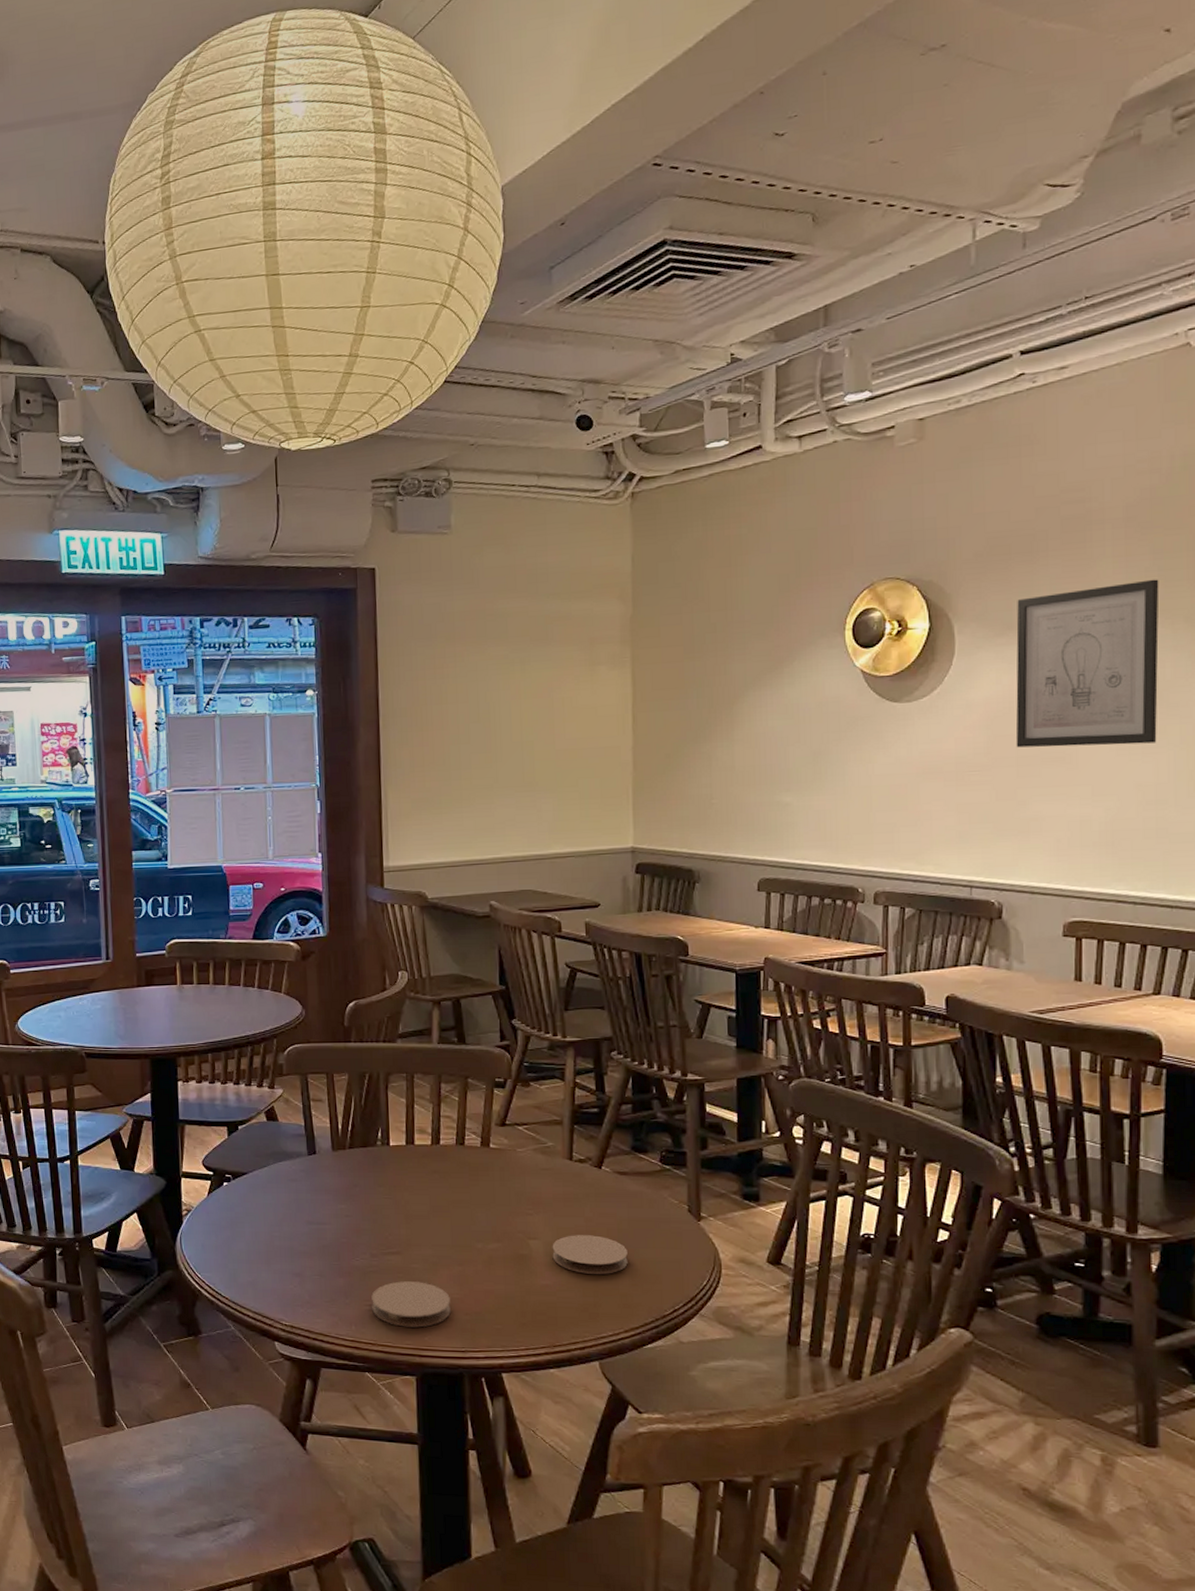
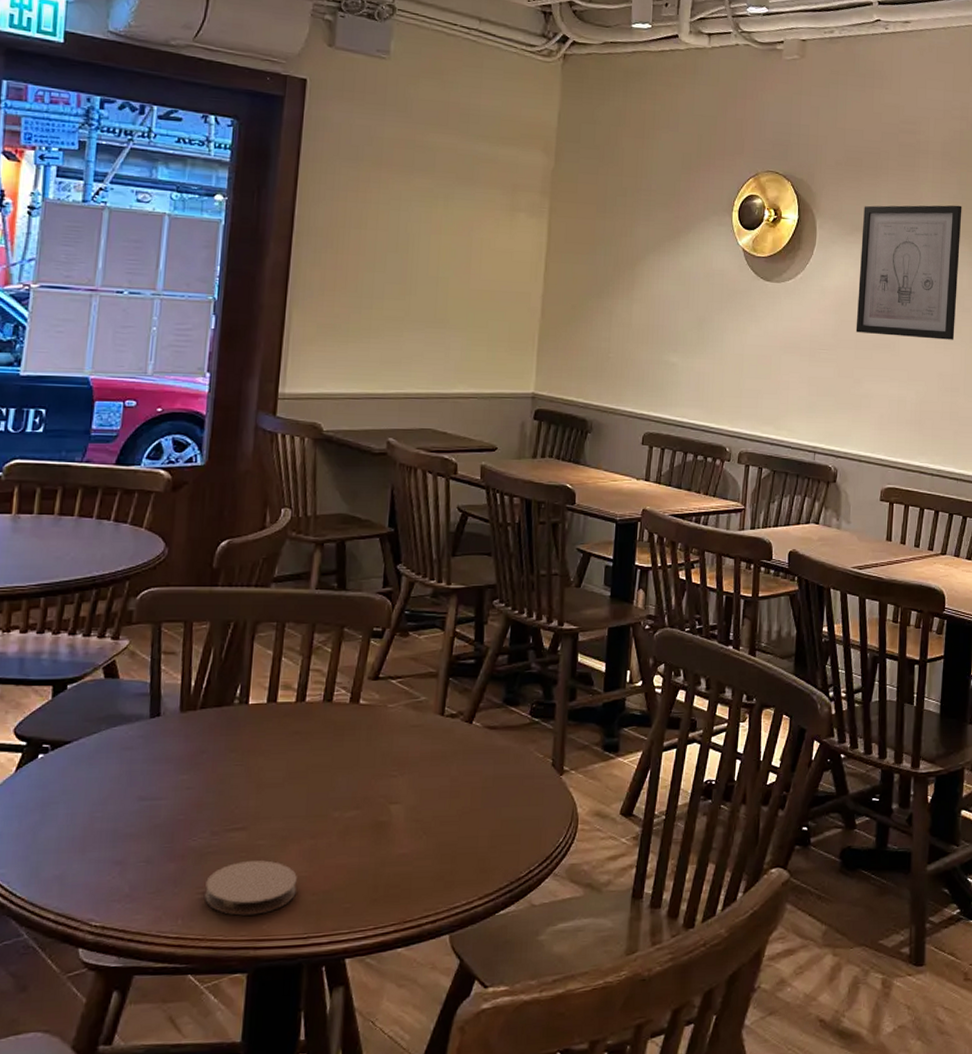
coaster: present [552,1235,628,1274] -> none [413,796,490,839]

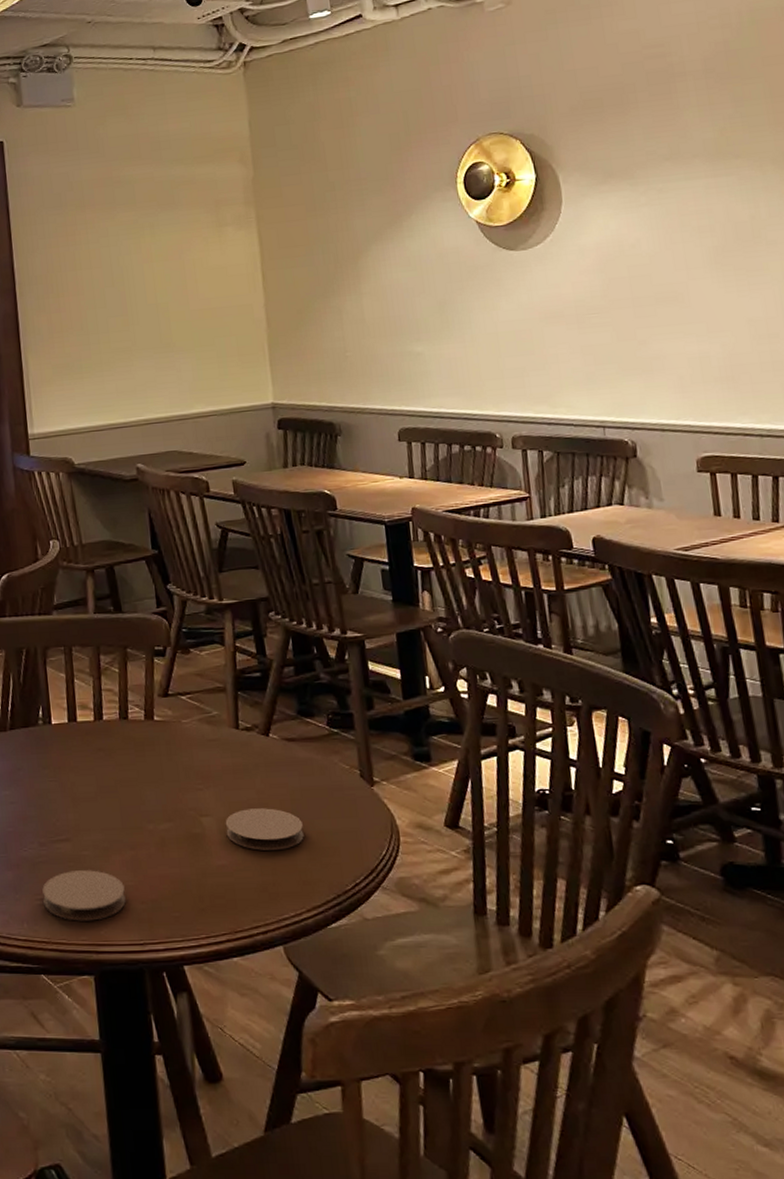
coaster: none [413,796,490,839] -> present [225,808,304,850]
wall art: present [855,205,962,340] -> none [614,125,762,289]

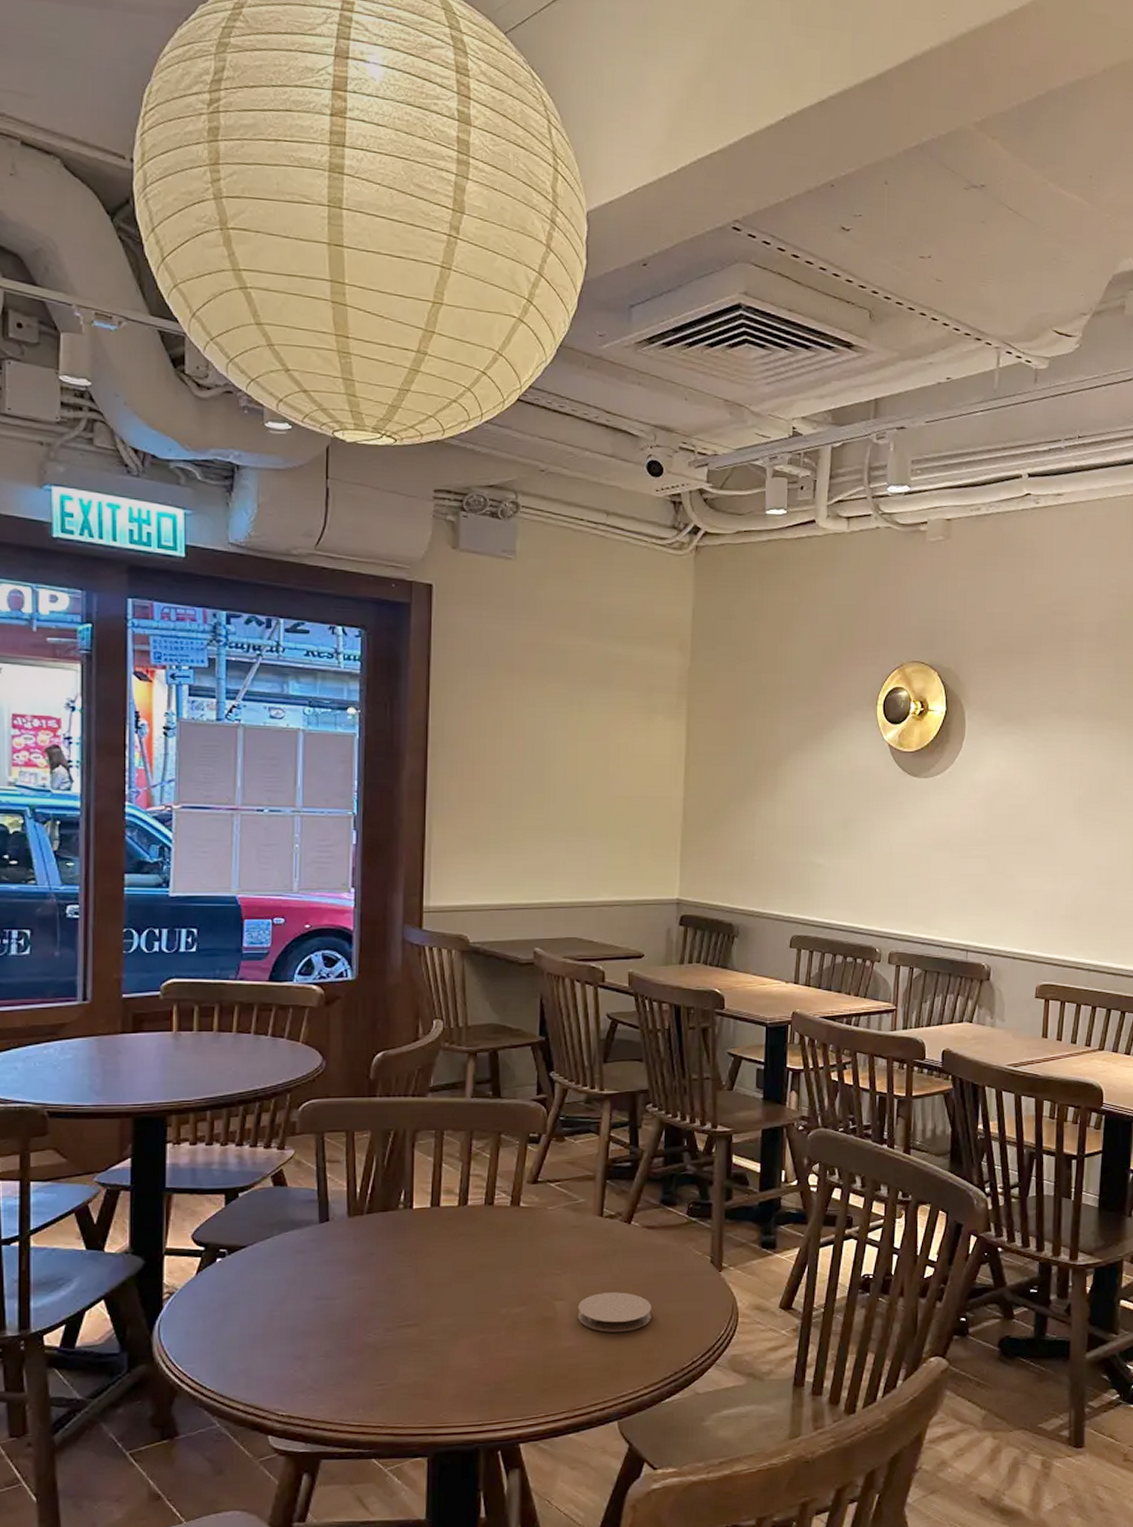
coaster: present [42,870,126,921] -> none [383,1354,469,1405]

